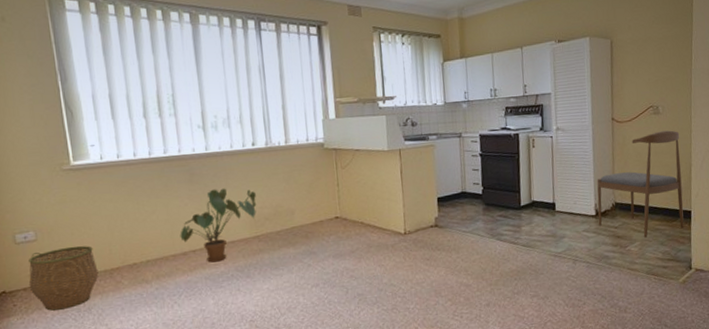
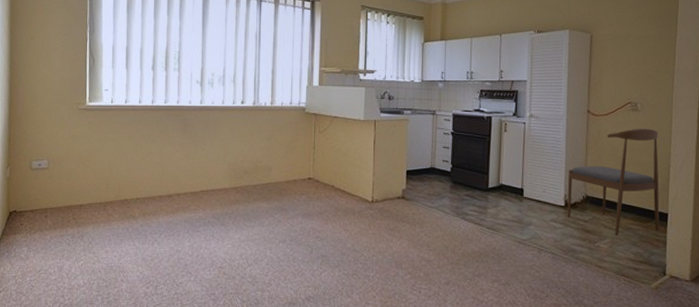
basket: present [28,245,99,311] -> none [35,177,95,233]
house plant: present [180,188,257,263] -> none [168,140,239,207]

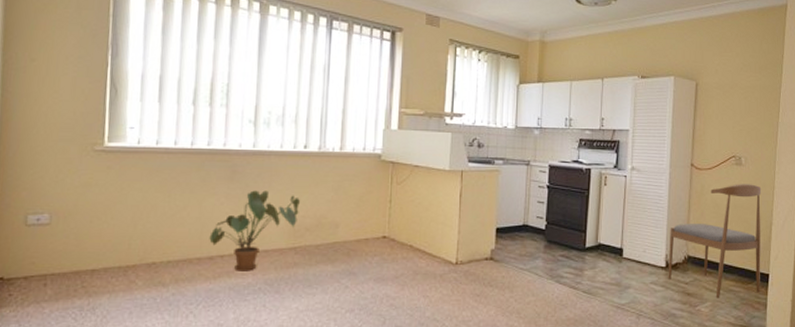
house plant: none [168,140,239,207] -> present [209,190,300,271]

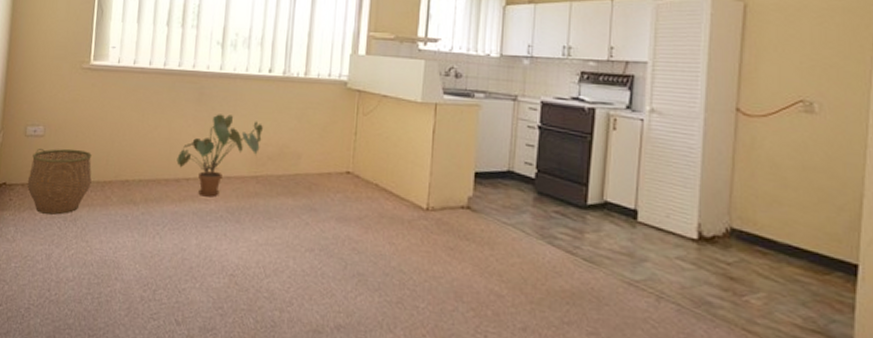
basket: none [30,235,112,306] -> present [27,149,92,215]
dining chair: present [668,184,762,299] -> none [701,138,846,290]

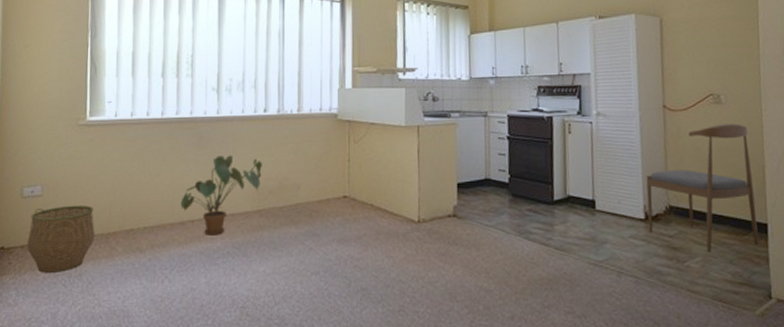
dining chair: none [701,138,846,290] -> present [646,123,759,253]

